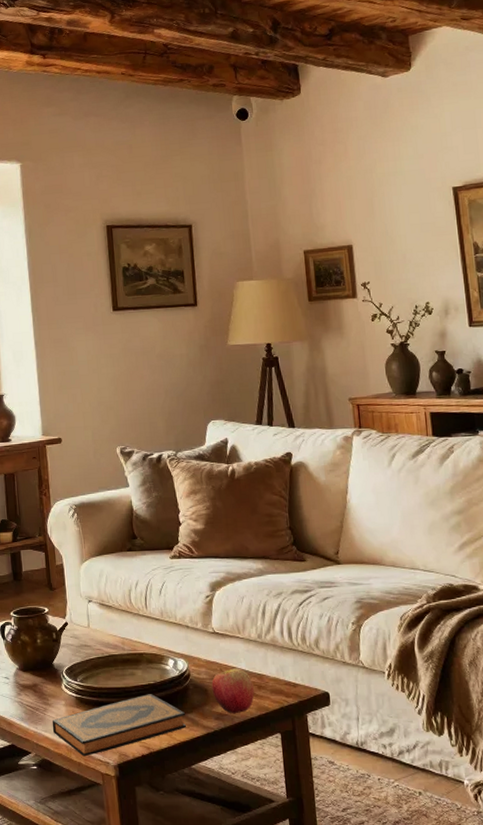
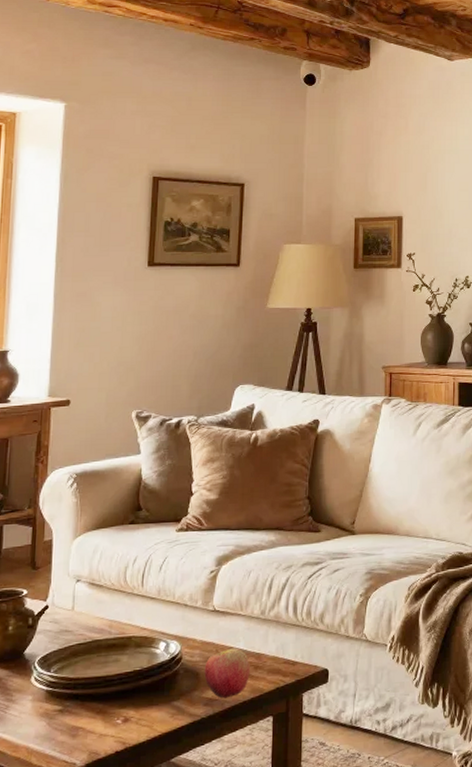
hardback book: present [52,694,187,757] -> none [12,682,172,759]

